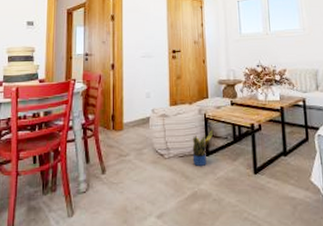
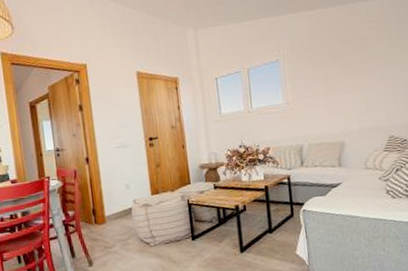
potted plant: present [192,129,214,166] -> none [177,214,198,251]

